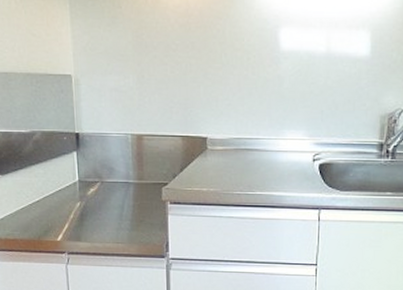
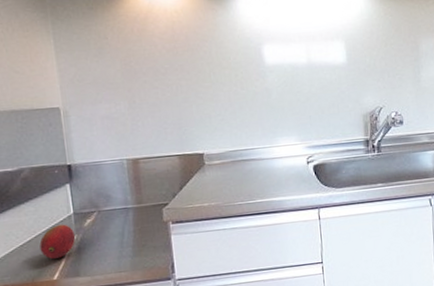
fruit: none [46,189,80,221] -> present [39,224,76,259]

